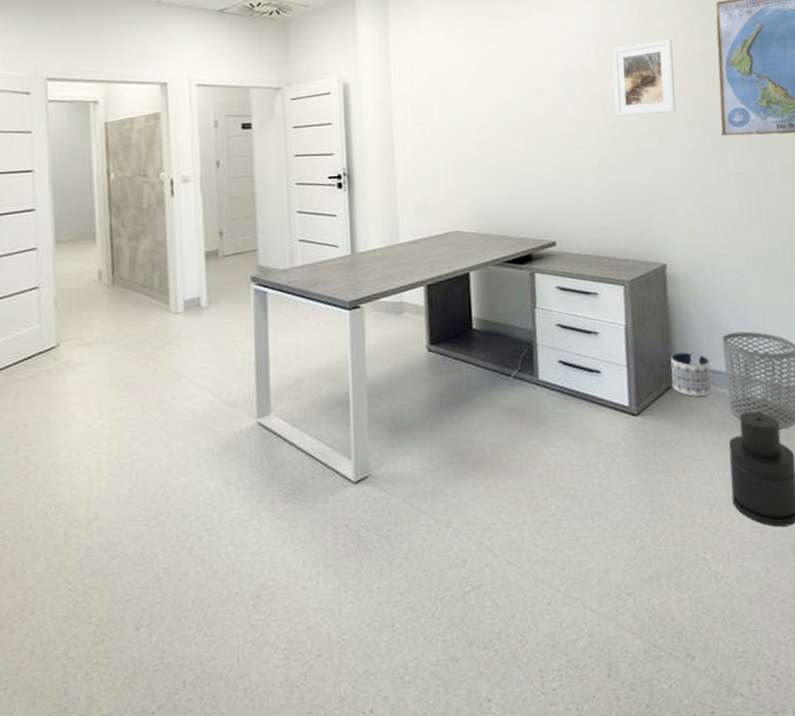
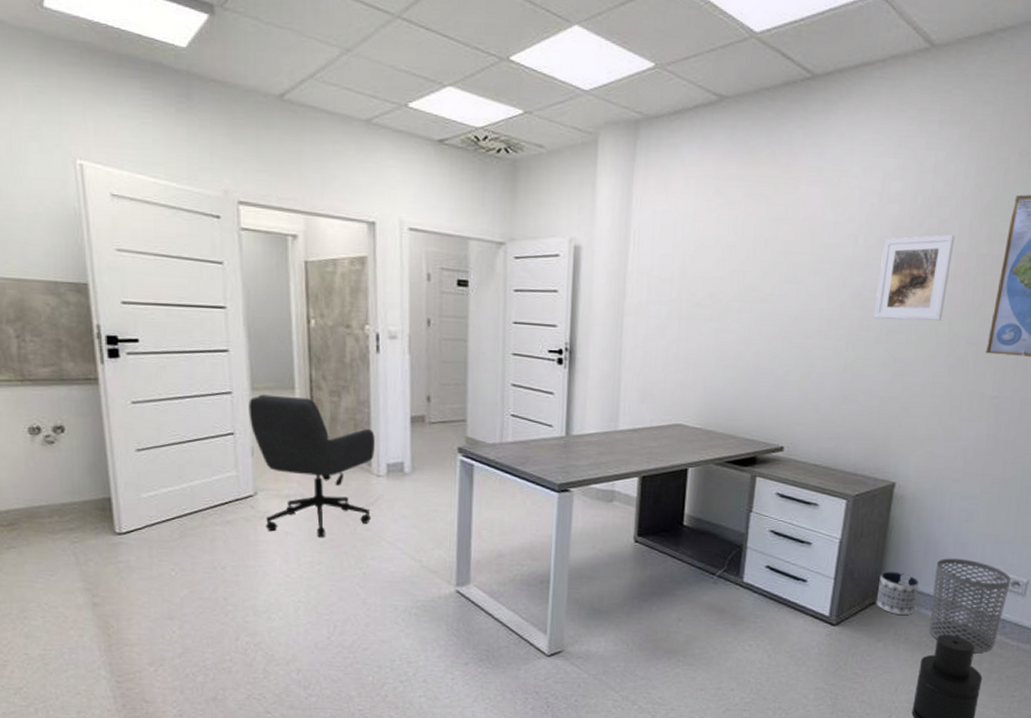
office chair: none [53,246,172,382] -> present [249,394,375,537]

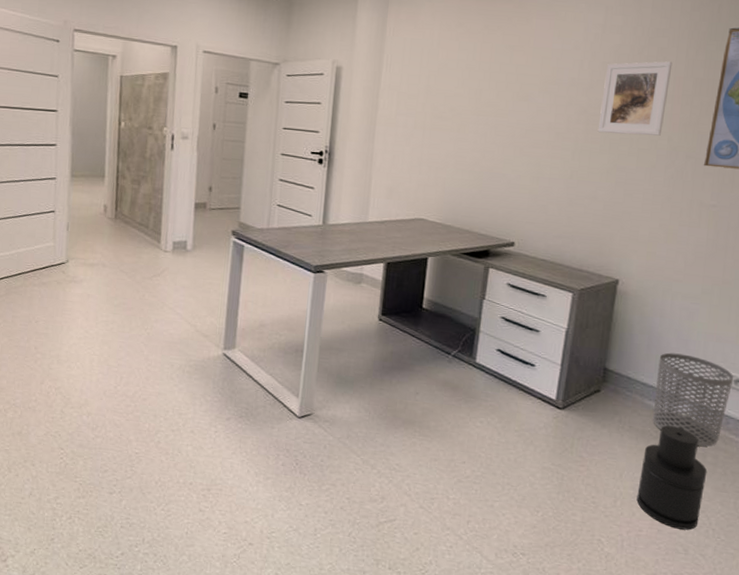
office chair: present [249,394,375,537] -> none [67,180,165,301]
planter: present [876,571,920,615] -> none [600,361,643,404]

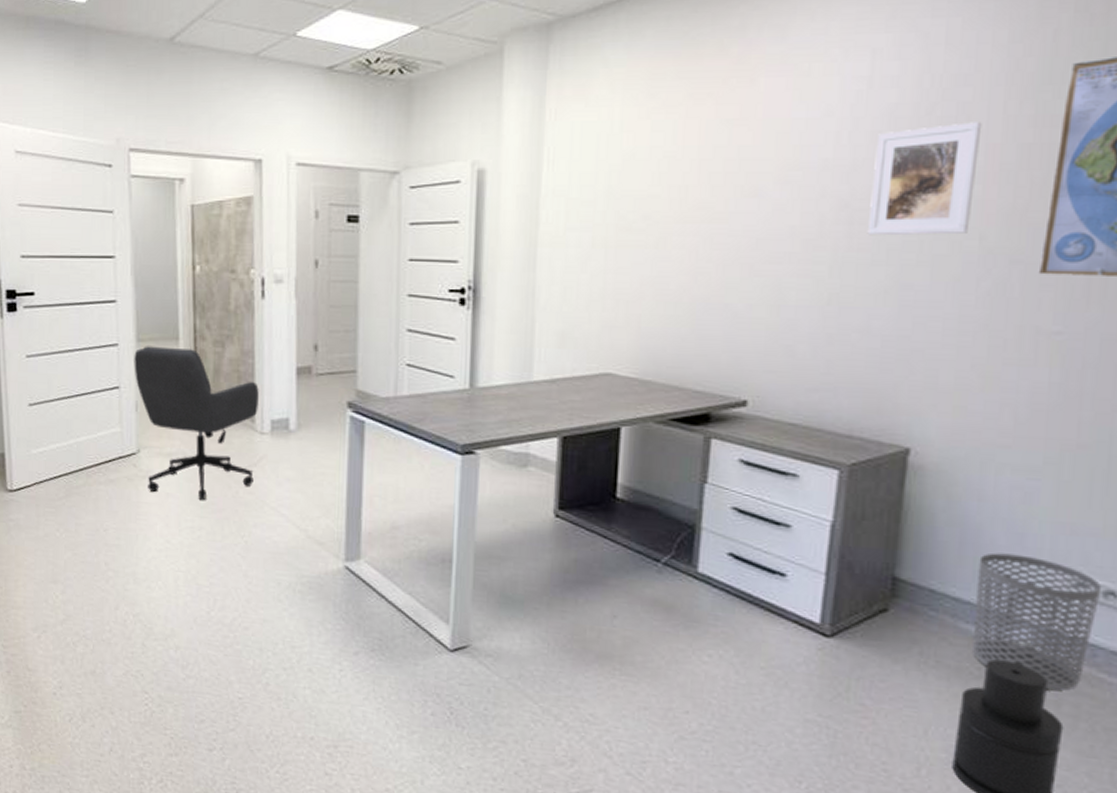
office chair: none [67,180,165,301] -> present [134,346,259,500]

